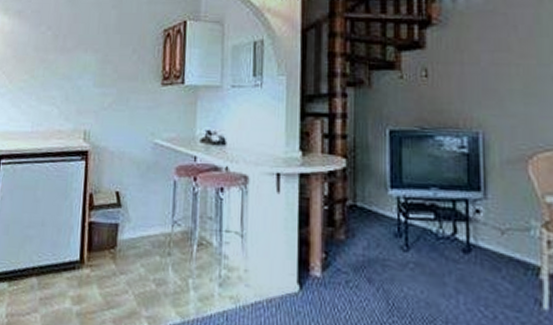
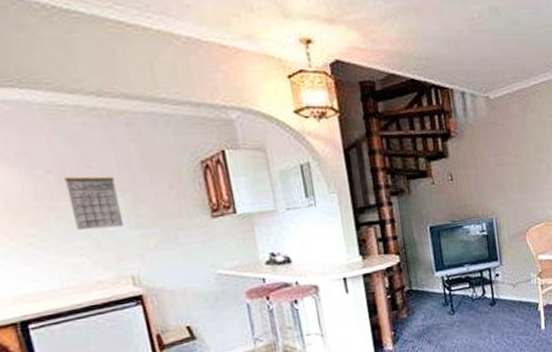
calendar: none [55,34,93,83] -> present [64,176,125,231]

